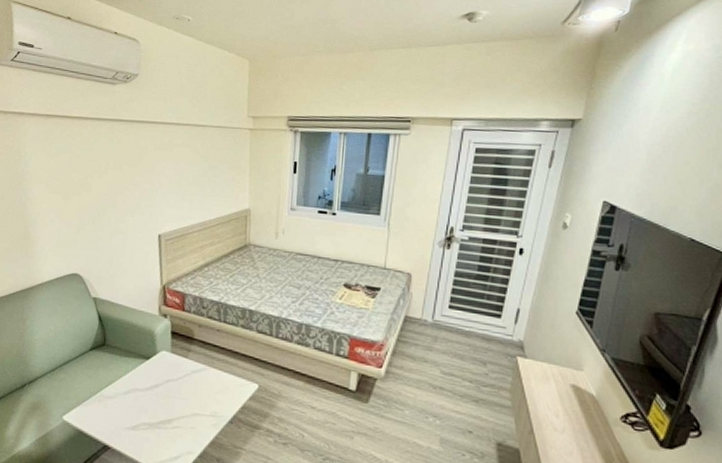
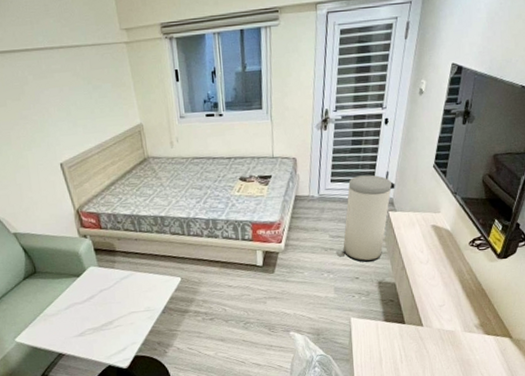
pedal bin: none [446,307,527,415] -> present [336,174,395,262]

